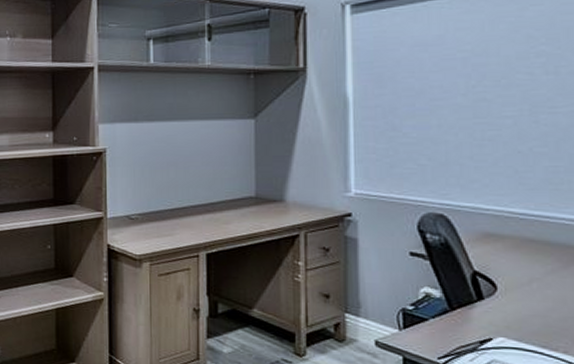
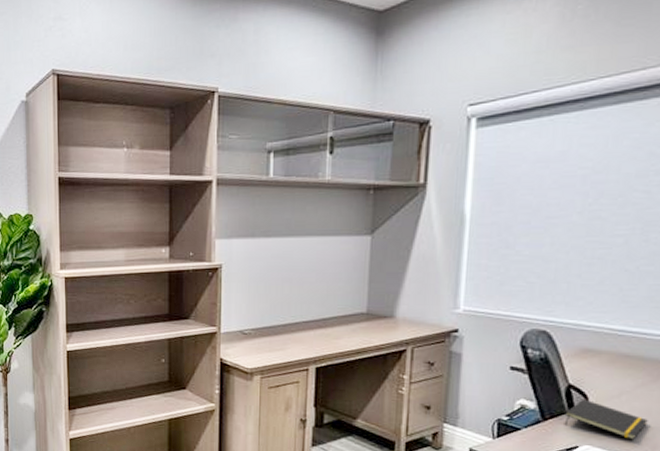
notepad: none [473,286,564,331] -> present [564,399,648,440]

